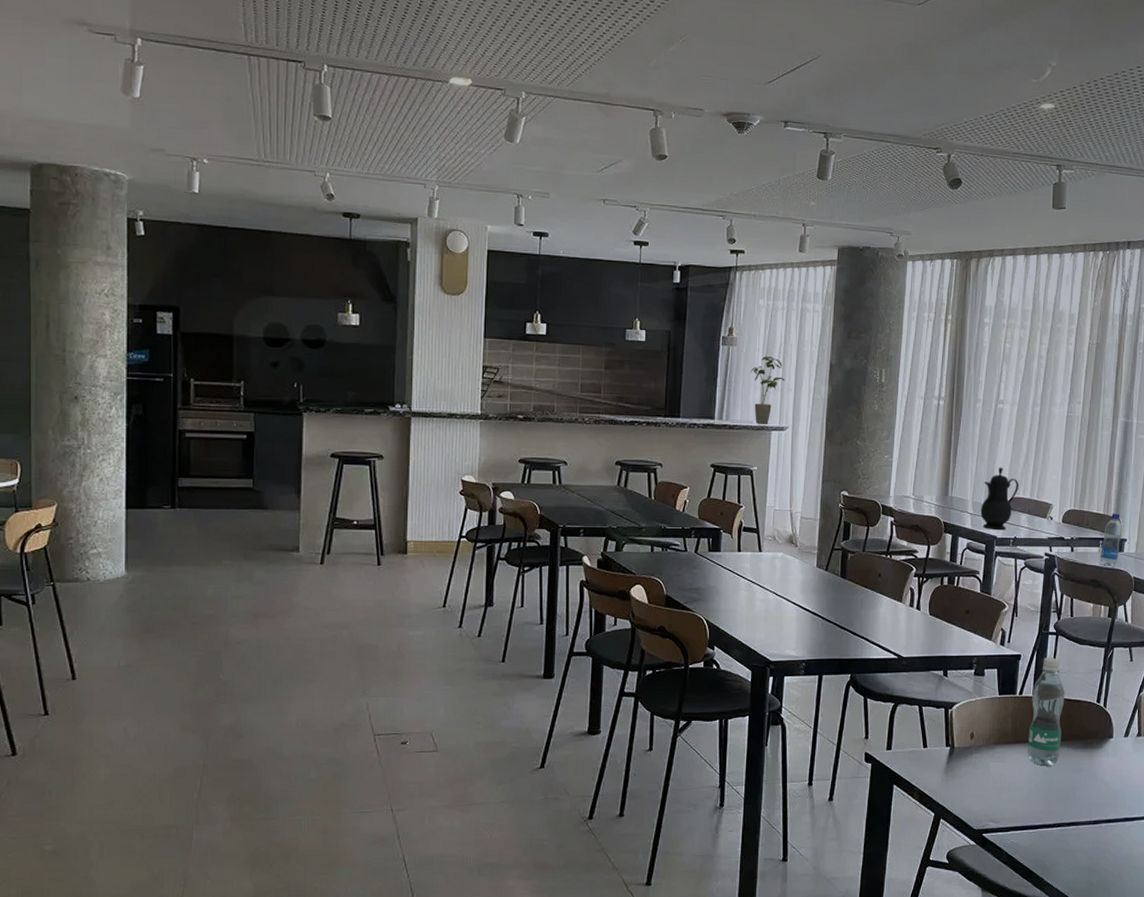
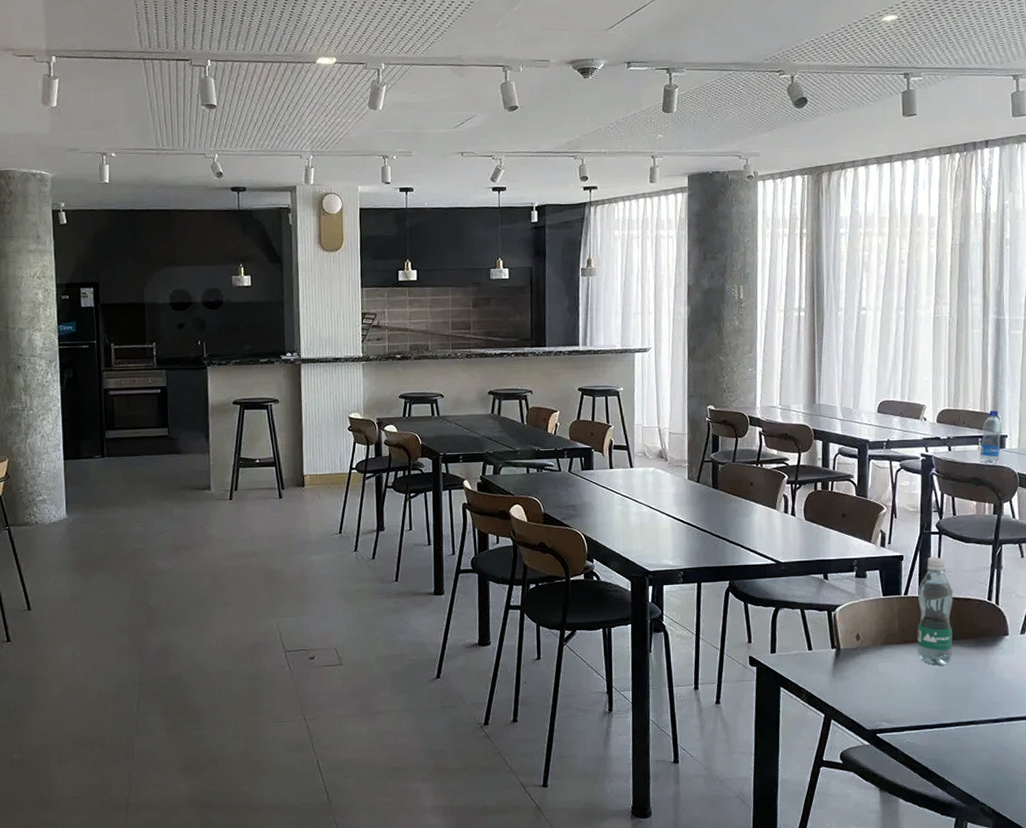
house plant: present [750,356,785,424] -> none [610,282,645,347]
coffeepot: present [980,467,1019,530] -> none [850,372,888,434]

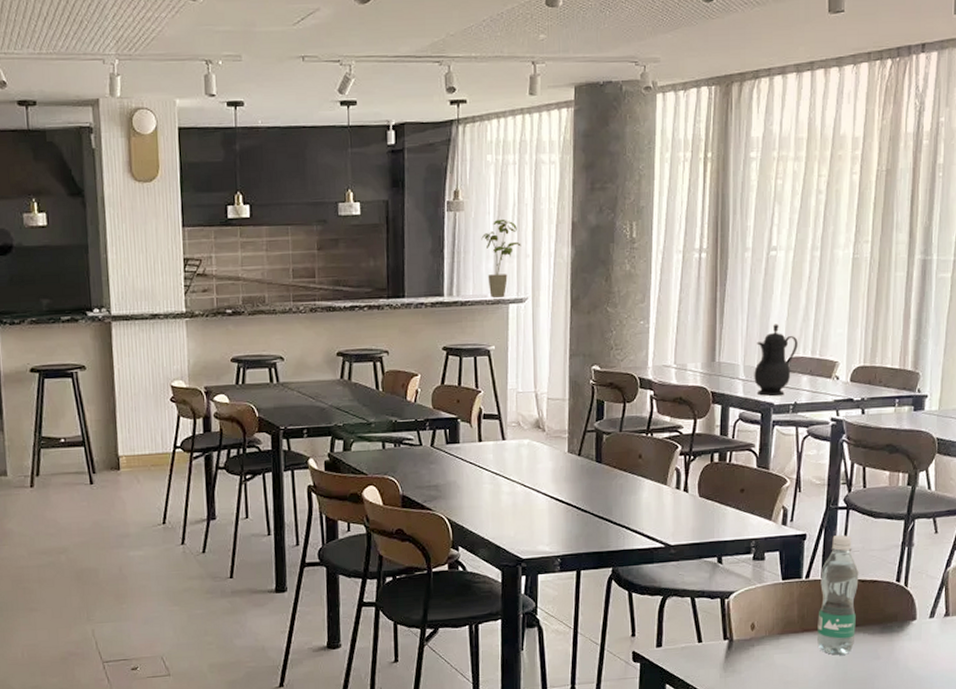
house plant: none [610,282,645,347] -> present [481,219,521,298]
coffeepot: none [850,372,888,434] -> present [754,324,798,396]
bottle: present [979,410,1002,464] -> none [895,366,923,429]

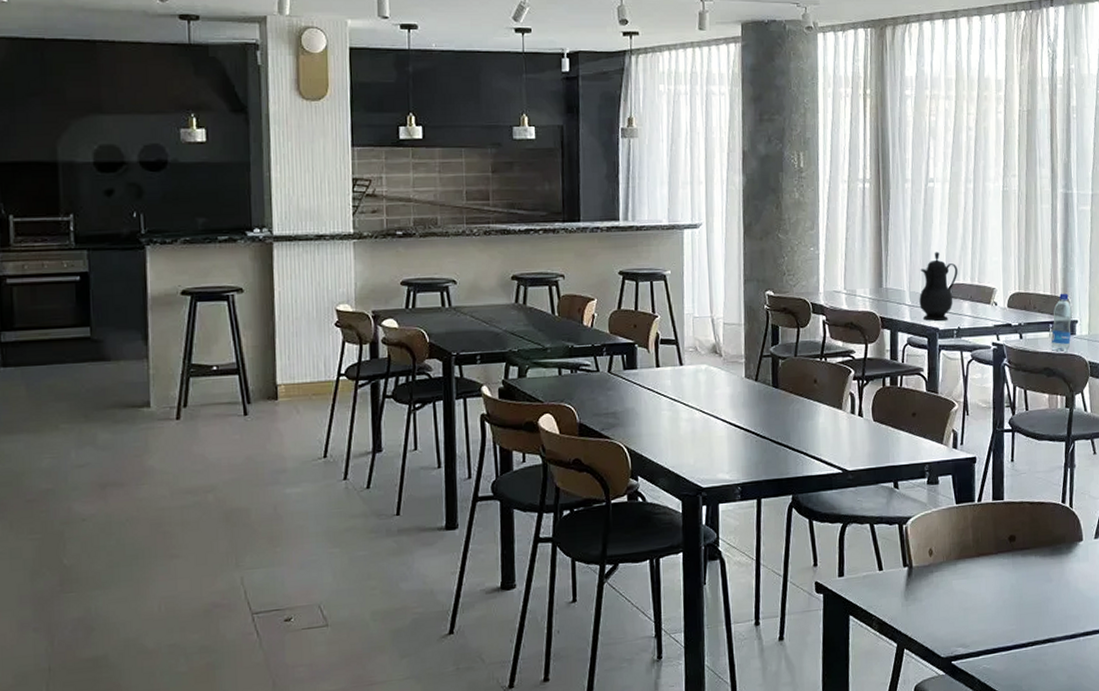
house plant: present [481,219,521,298] -> none [655,146,695,223]
bottle: present [817,535,859,655] -> none [991,457,1028,579]
bottle: none [895,366,923,429] -> present [1051,293,1073,353]

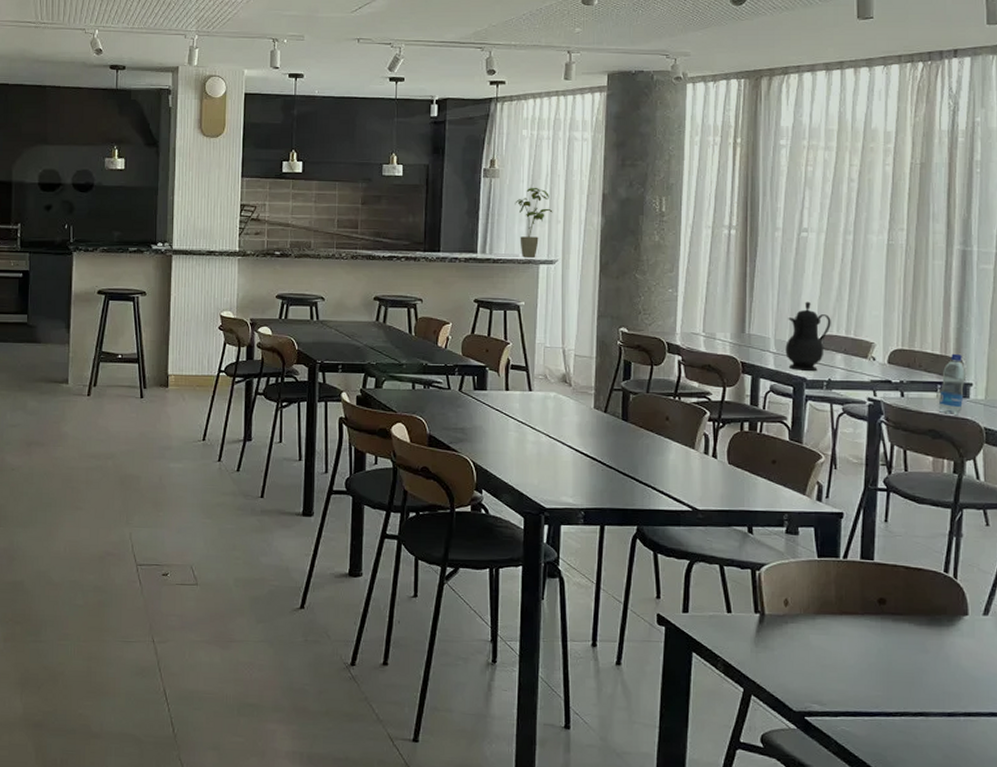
house plant: none [655,146,695,223] -> present [515,187,553,258]

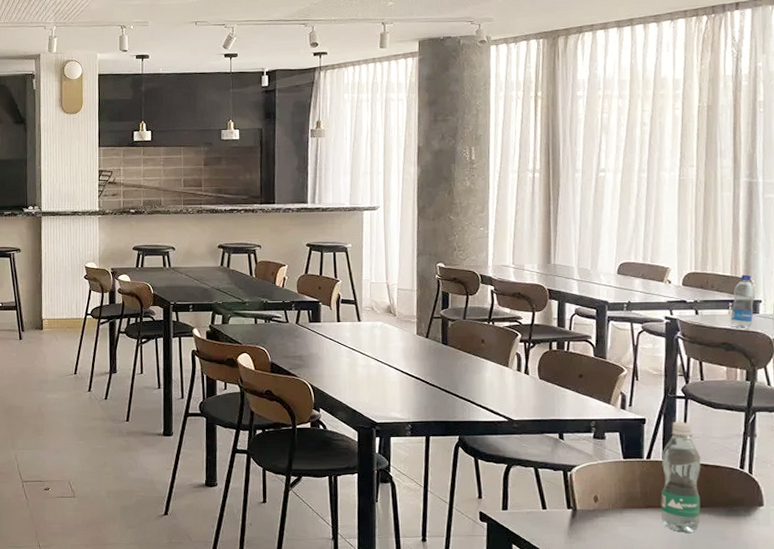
house plant: present [515,187,553,258] -> none [339,143,374,206]
coffeepot: present [785,301,831,371] -> none [588,233,629,295]
bottle: none [857,517,902,644] -> present [661,422,701,533]

